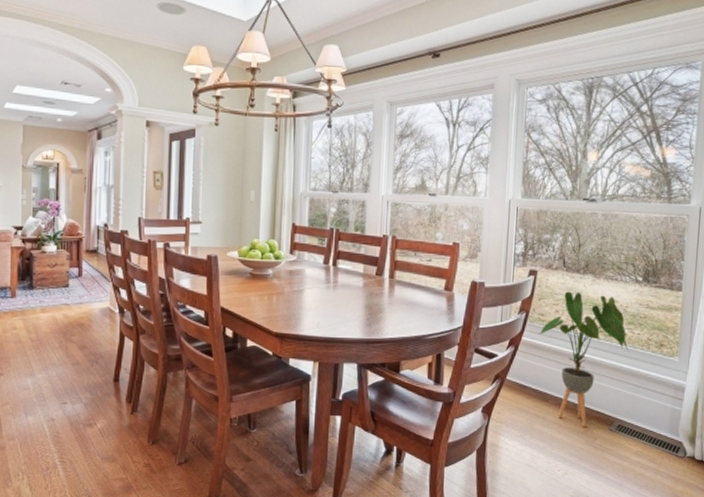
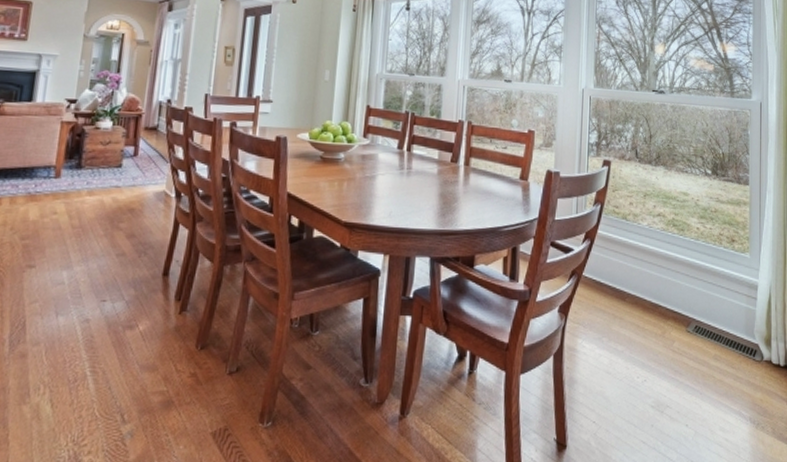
house plant: present [539,291,629,428] -> none [614,183,702,329]

